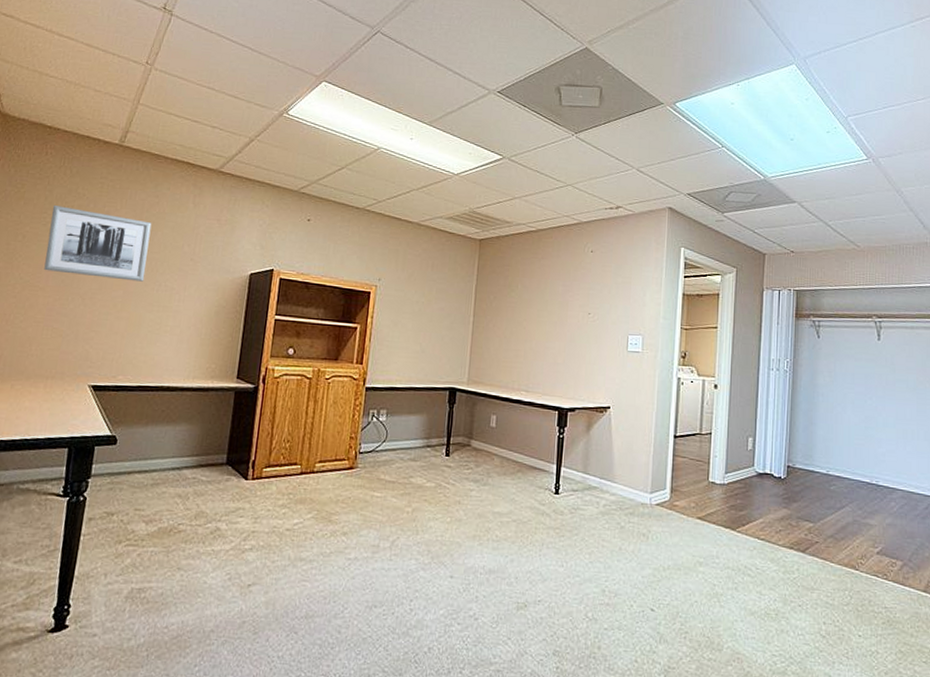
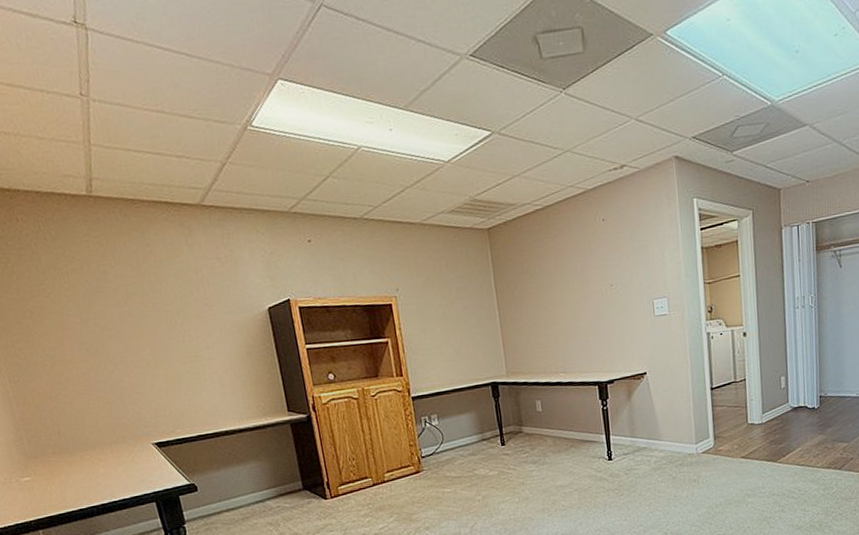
wall art: present [44,204,152,282] -> none [47,273,167,343]

